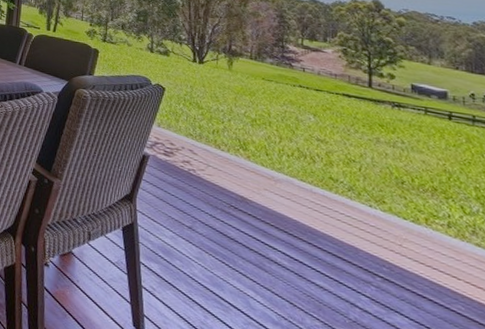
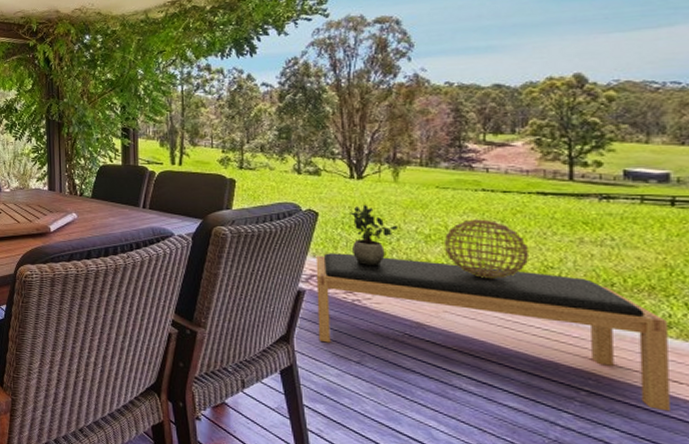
bench: none [157,124,450,305] -> present [315,253,670,412]
potted plant: none [191,85,231,141] -> present [350,205,399,266]
lantern: none [266,110,336,166] -> present [443,219,530,279]

